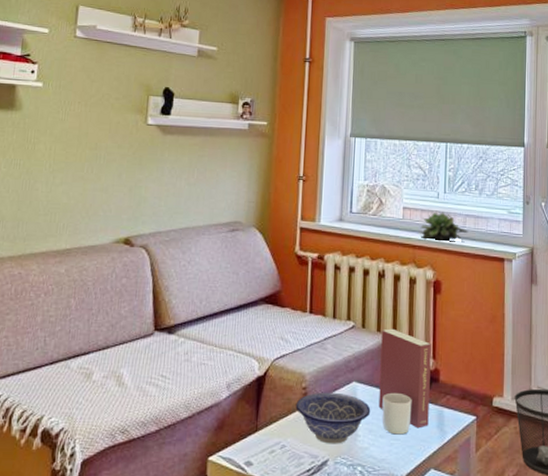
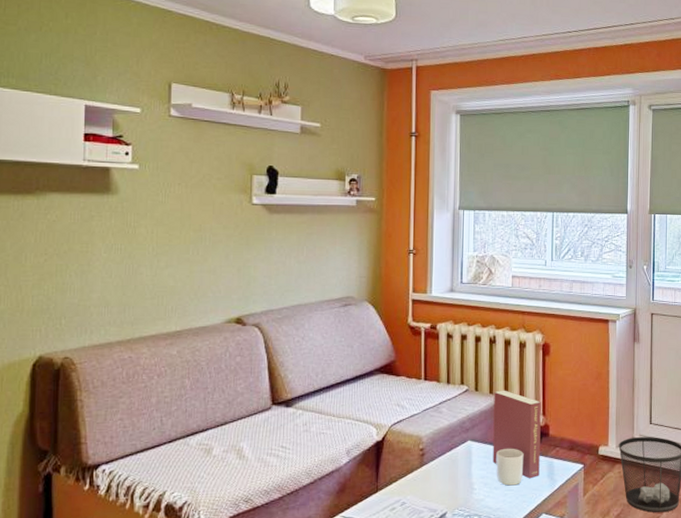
decorative bowl: present [295,392,371,444] -> none [414,451,485,498]
succulent plant: present [420,212,469,242] -> none [529,279,575,307]

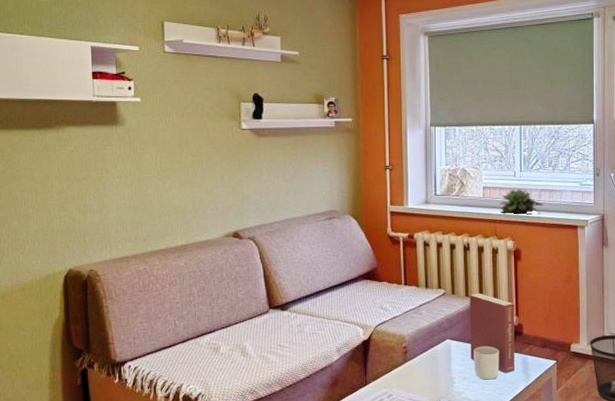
succulent plant: none [529,279,575,307] -> present [499,188,544,215]

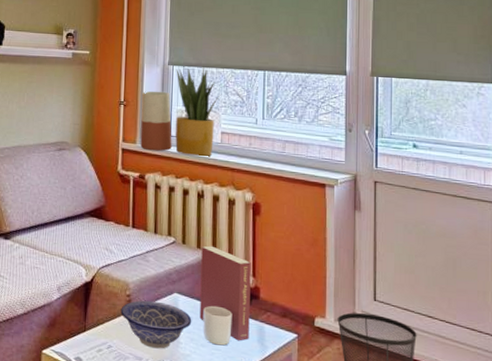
decorative bowl: none [398,349,464,391] -> present [120,300,192,349]
vase: none [406,153,438,211] -> present [140,91,172,152]
planter: none [438,125,482,212] -> present [175,66,222,157]
succulent plant: present [499,188,544,215] -> none [238,137,288,166]

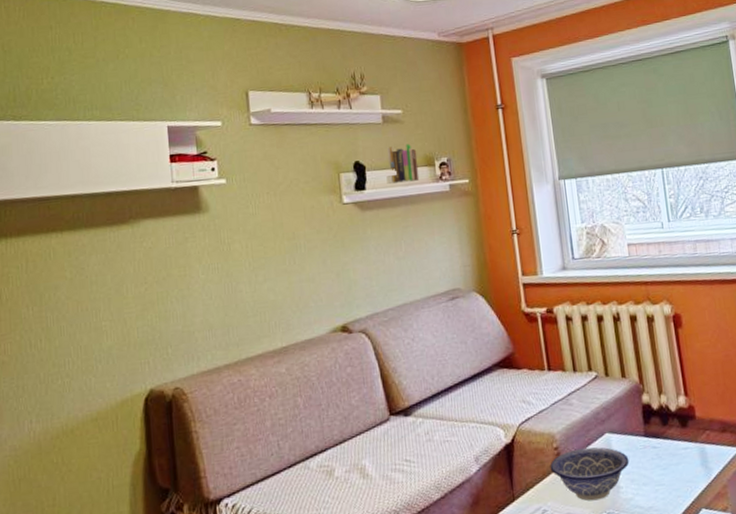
books: none [20,12,49,45] -> present [385,143,420,184]
vase: present [140,91,172,152] -> none [534,210,577,281]
planter: present [175,66,222,157] -> none [568,174,622,277]
book: present [199,245,251,341] -> none [627,371,692,470]
mug: present [203,305,233,346] -> none [639,436,674,480]

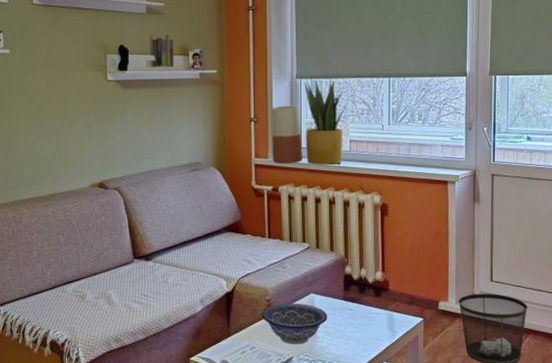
vase: none [534,210,577,281] -> present [271,105,303,164]
planter: none [568,174,622,277] -> present [304,77,349,166]

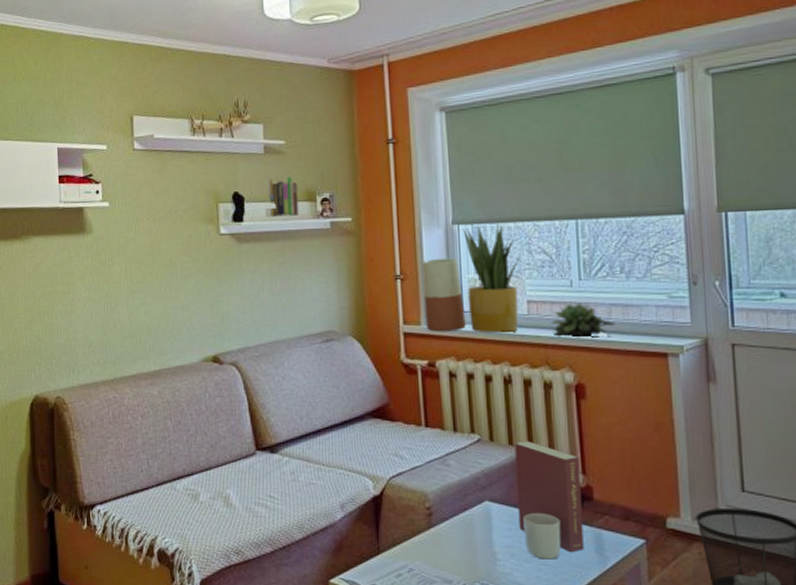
decorative bowl: present [261,303,328,345] -> none [420,512,510,569]
book: none [335,247,380,330] -> present [515,441,584,553]
mug: none [338,301,365,335] -> present [523,512,562,560]
succulent plant: none [366,142,413,169] -> present [551,303,616,338]

